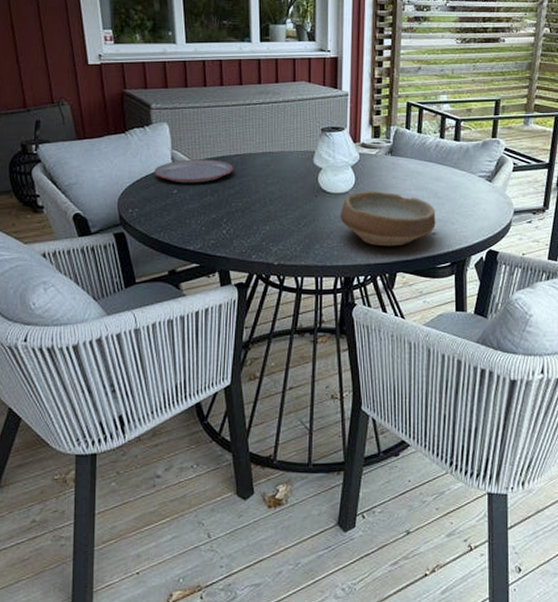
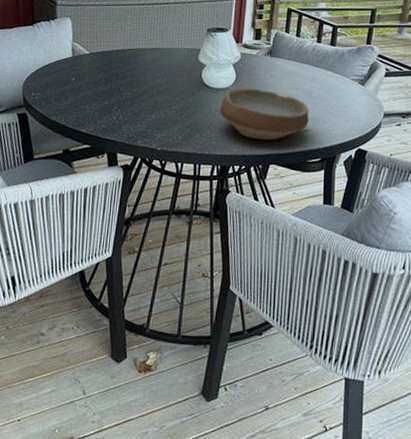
plate: present [154,159,234,183] -> none [55,51,127,73]

